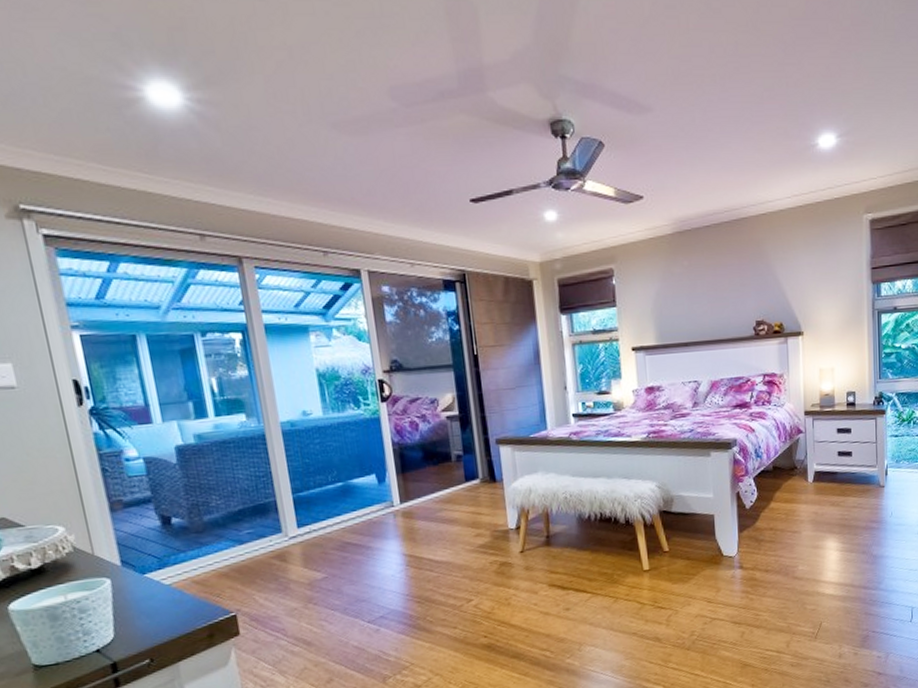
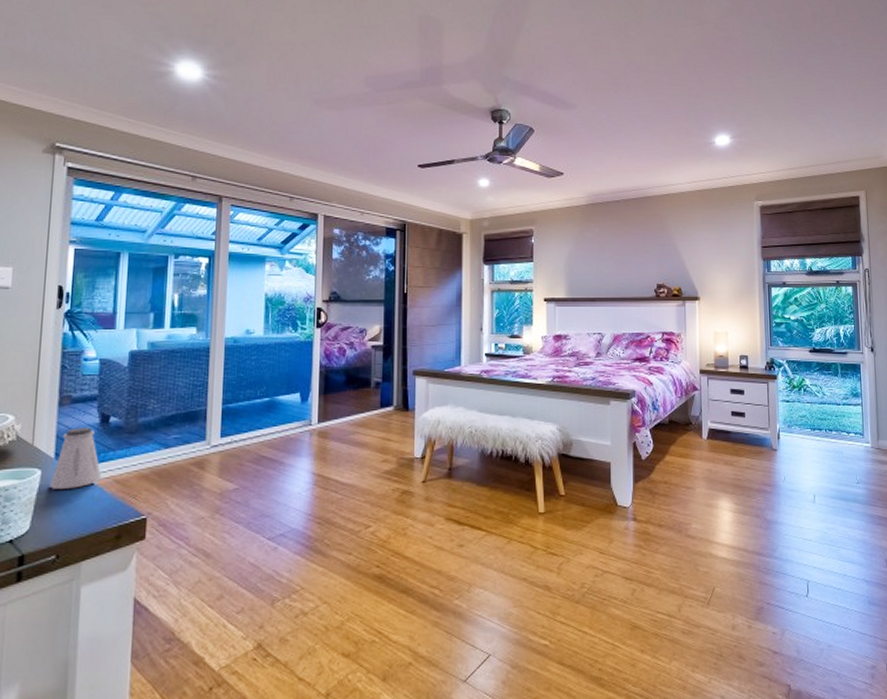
saltshaker: none [123,530,179,597] -> present [50,427,102,489]

